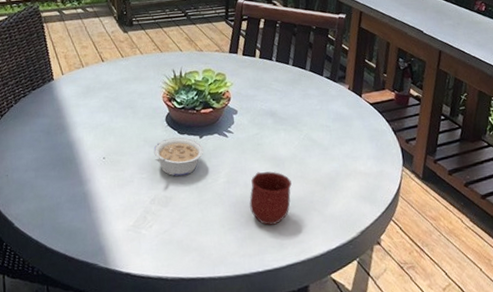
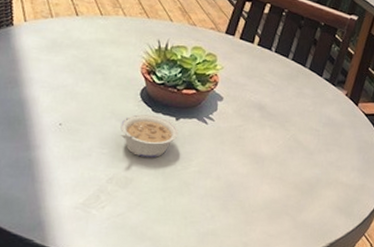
mug: present [249,171,292,225] -> none [218,166,268,224]

